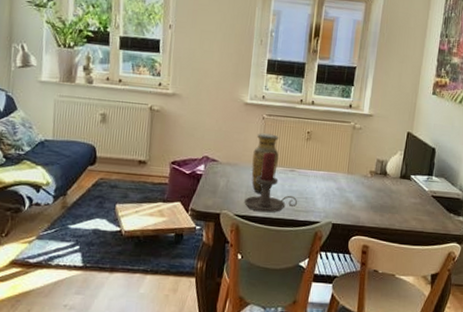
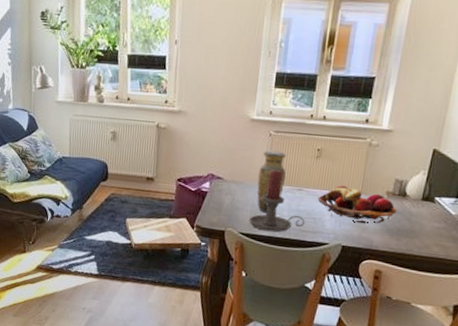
fruit basket: none [308,166,380,202] -> present [317,185,397,224]

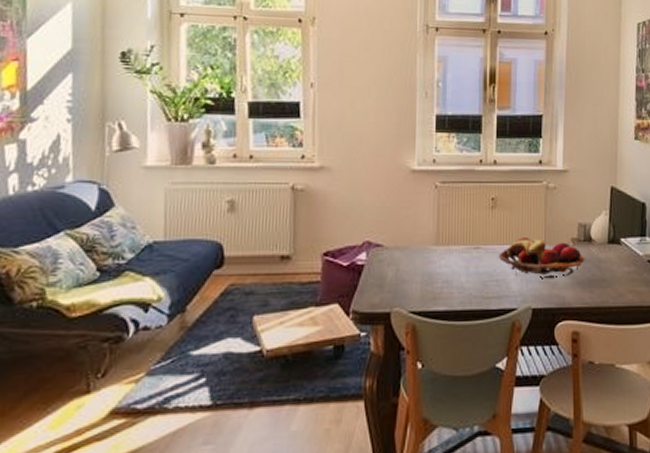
candle holder: present [249,170,305,232] -> none [421,228,488,305]
vase: present [257,150,287,213] -> none [426,205,459,282]

